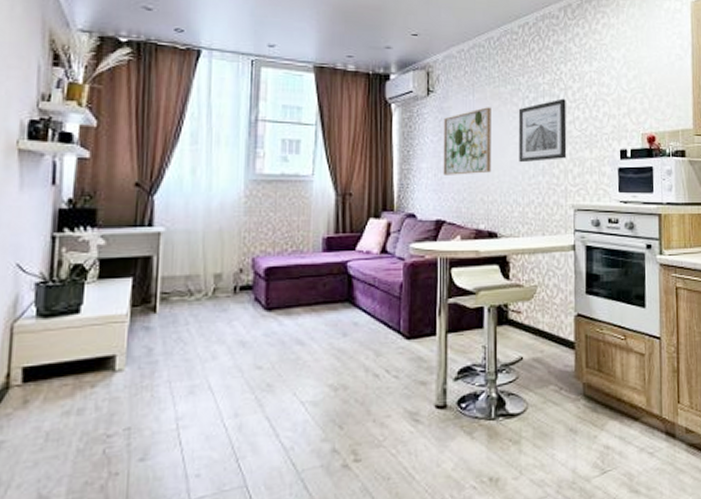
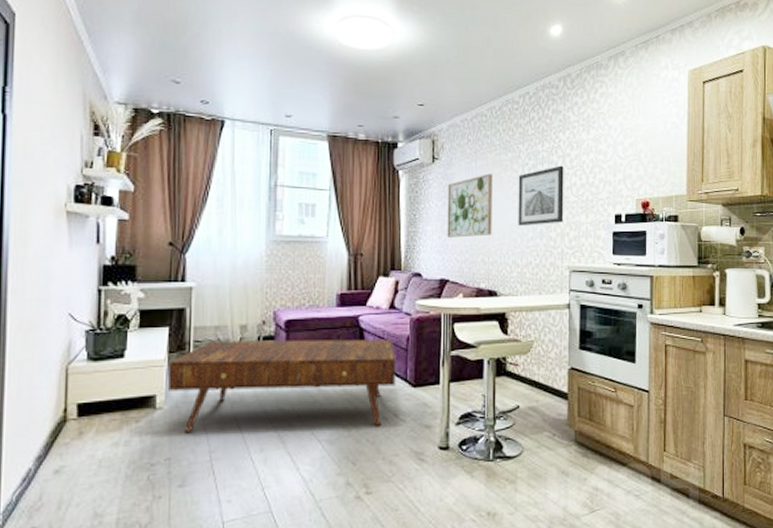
coffee table: none [130,286,388,399] -> present [168,339,396,434]

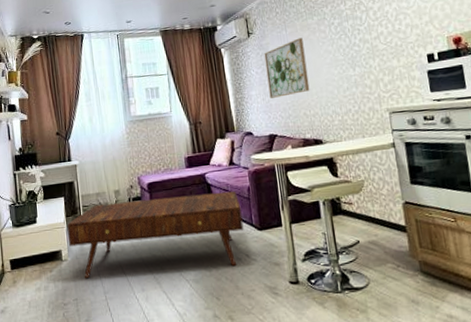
wall art: present [518,165,564,227] -> none [326,19,376,79]

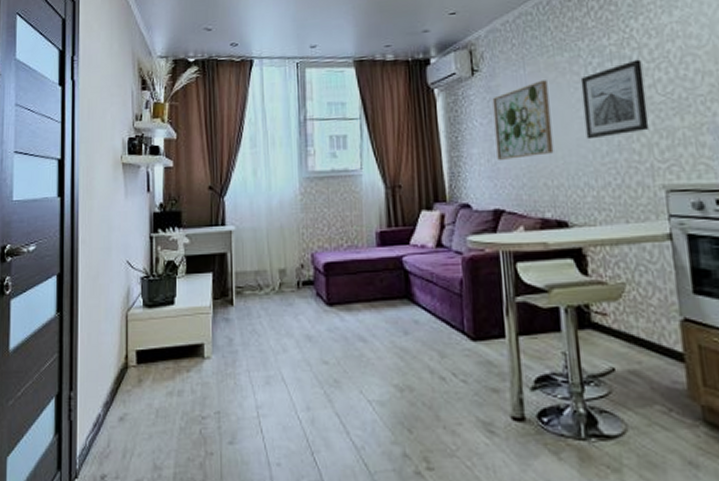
coffee table: present [67,190,244,279] -> none [214,283,452,387]
wall art: none [326,19,376,79] -> present [580,59,650,140]

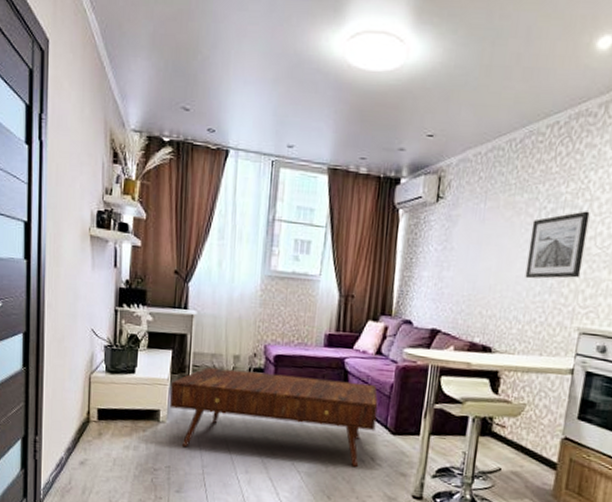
coffee table: none [214,283,452,387] -> present [170,367,378,467]
wall art: present [492,80,554,160] -> none [444,217,503,287]

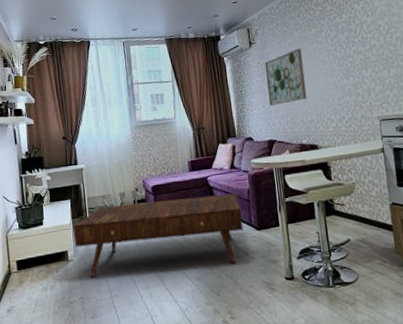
wall art: none [444,217,503,287] -> present [264,48,307,106]
wall art: present [525,211,590,279] -> none [323,31,369,88]

